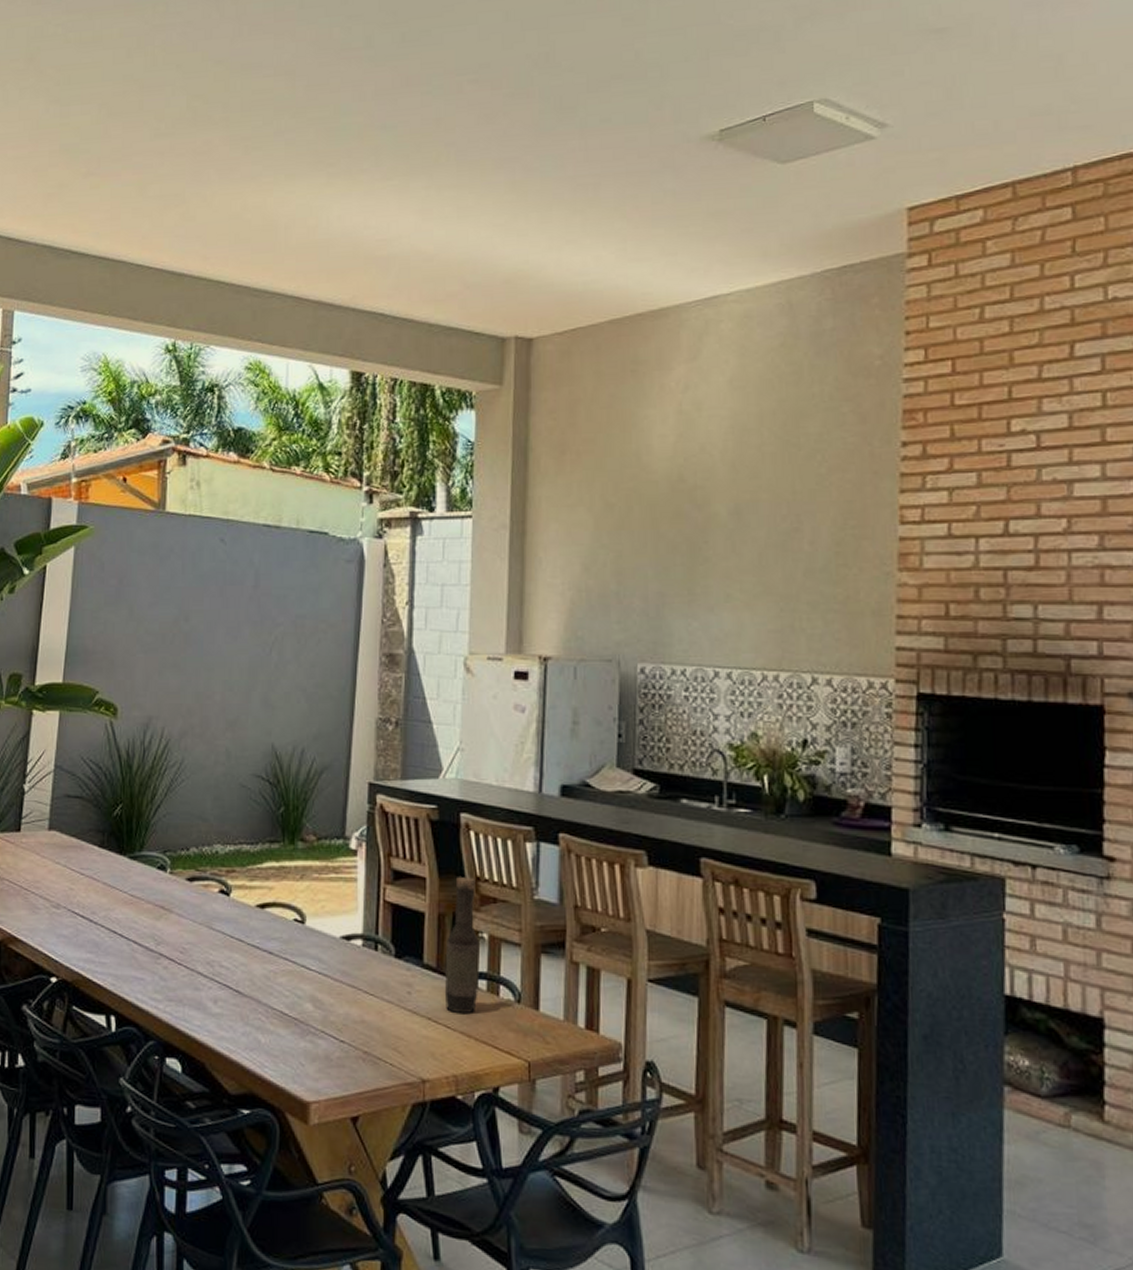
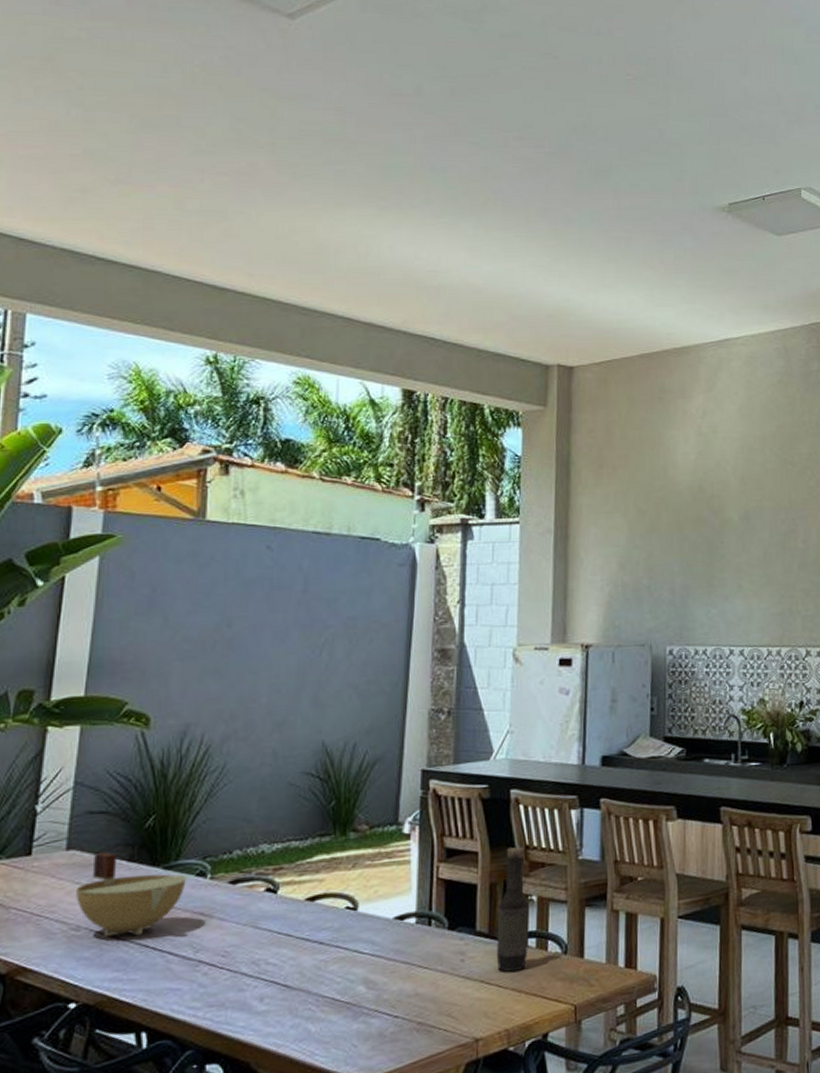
bowl: none [57,835,150,921] -> present [76,851,188,938]

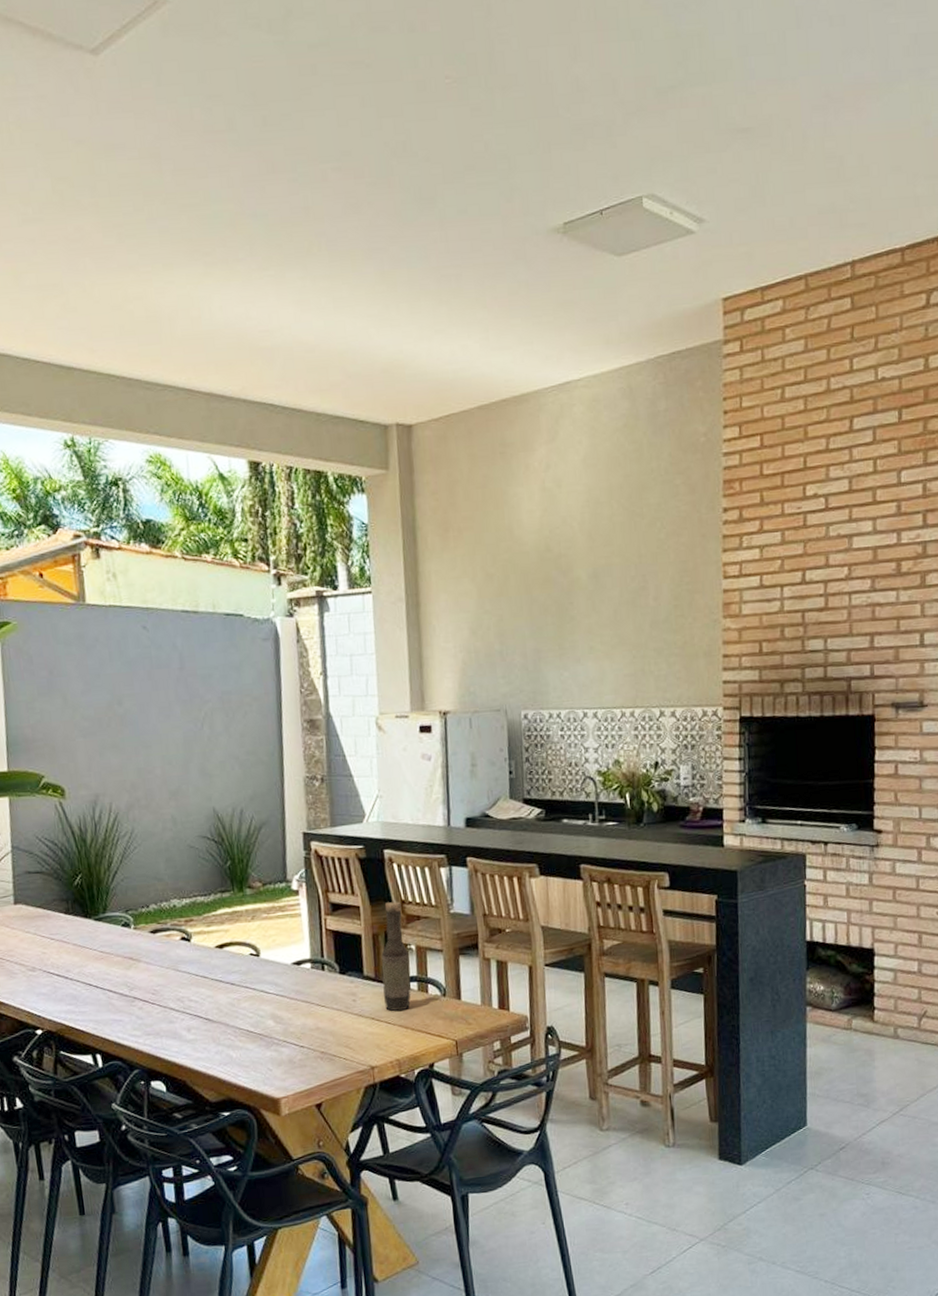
bowl: present [76,851,188,938] -> none [27,906,116,977]

